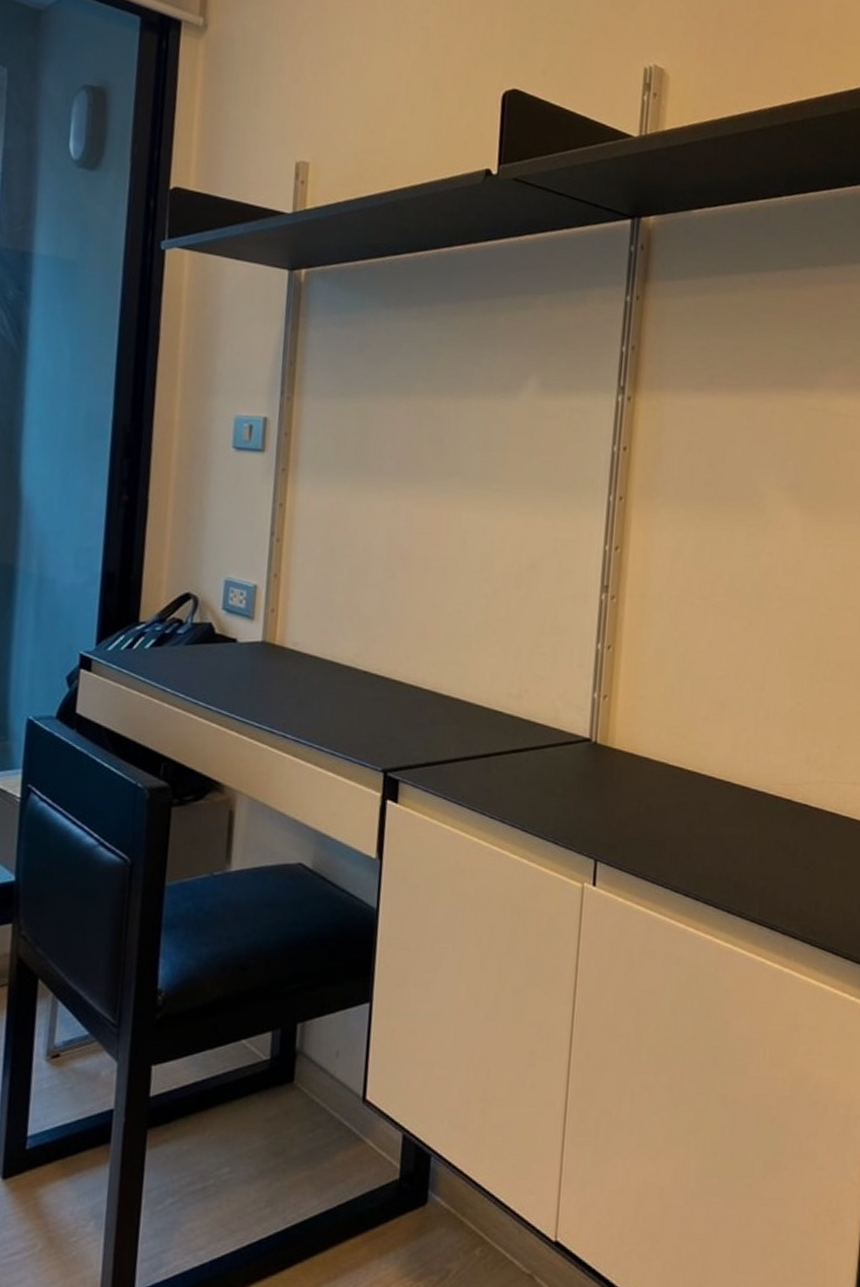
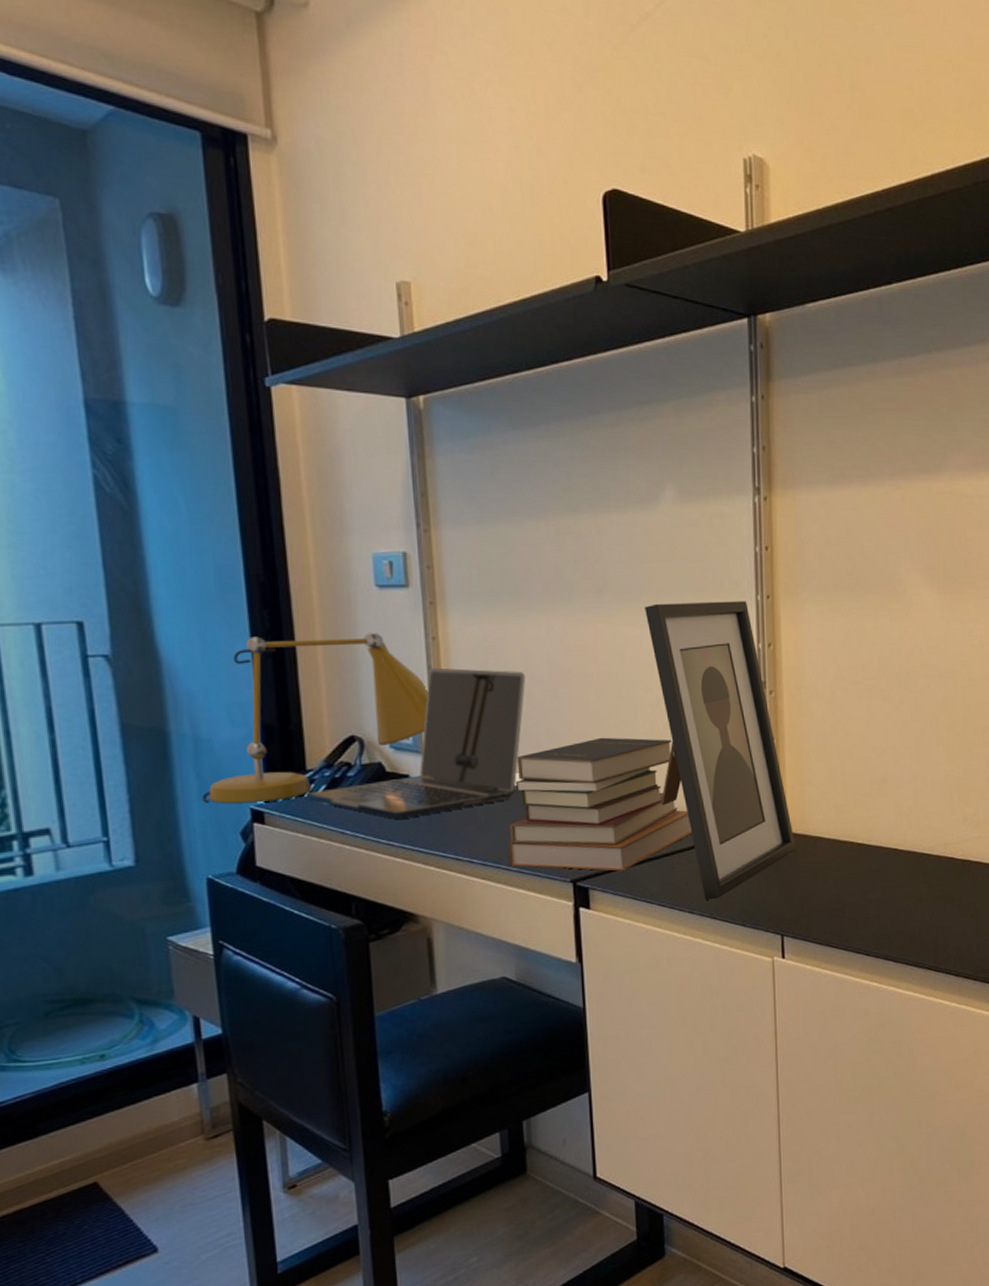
table lamp: none [36,484,269,650] -> present [201,633,429,805]
laptop: none [137,534,365,683] -> present [309,667,525,819]
books: none [322,624,514,767] -> present [508,737,692,871]
picture frame: none [484,493,622,811] -> present [645,601,797,900]

